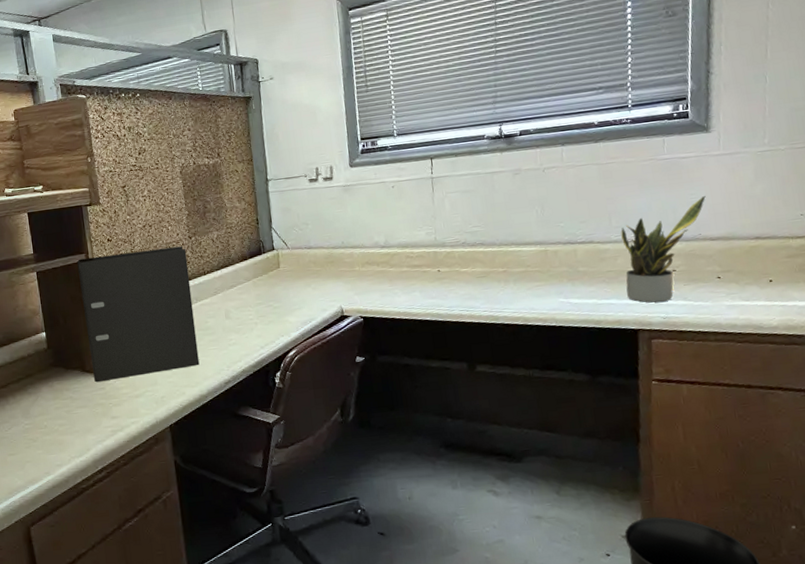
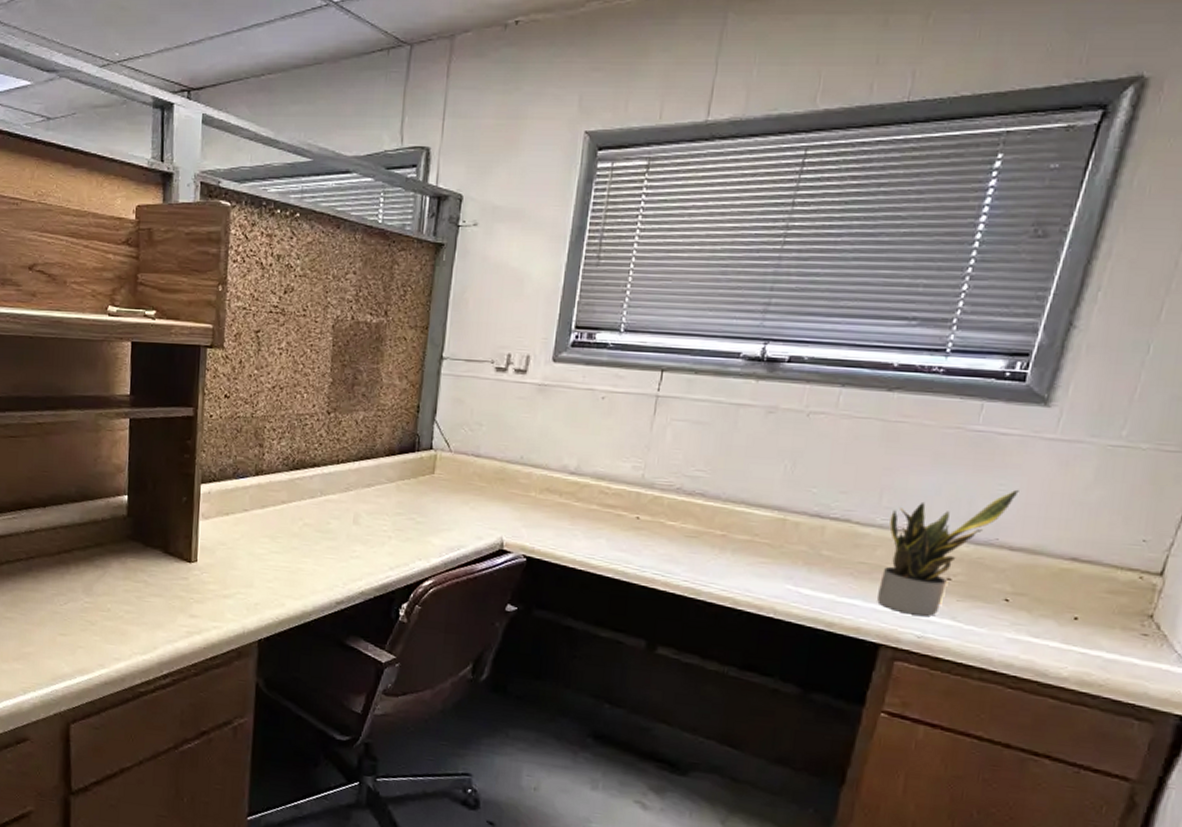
binder: present [77,246,200,383] -> none [177,413,321,575]

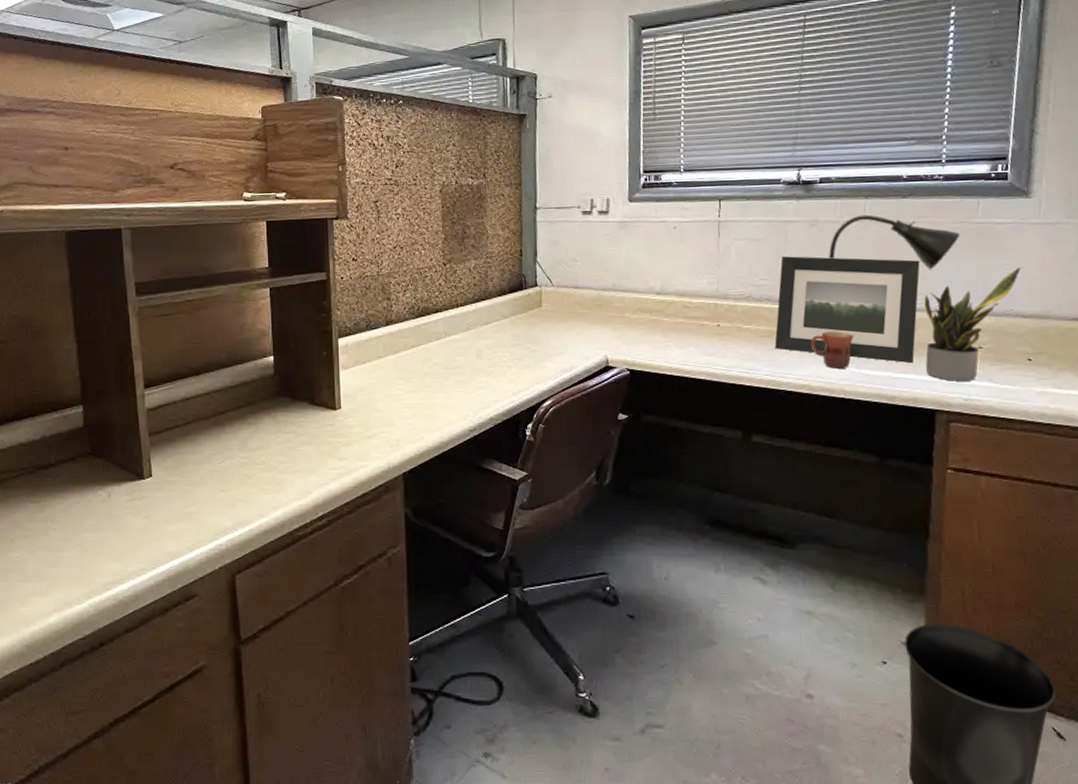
picture frame: none [700,446,895,589] -> present [775,256,920,364]
mug: none [743,539,798,584] -> present [810,331,855,369]
desk lamp: none [784,406,951,481] -> present [829,214,960,270]

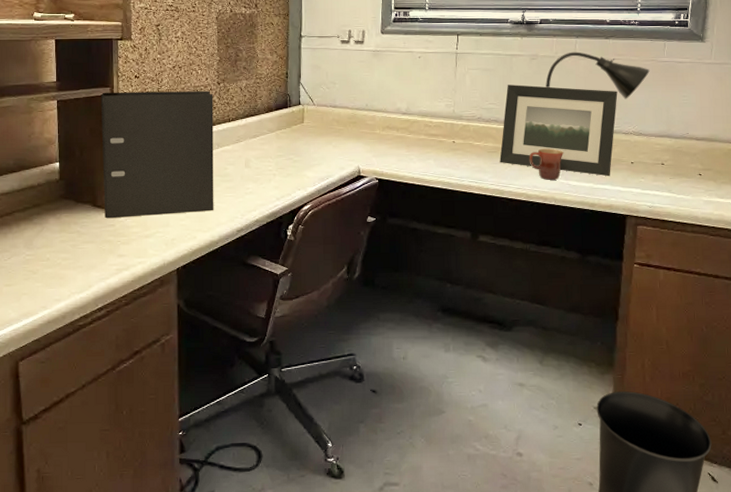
binder: none [316,273,443,418] -> present [100,91,214,219]
potted plant: present [924,267,1021,381] -> none [620,98,696,192]

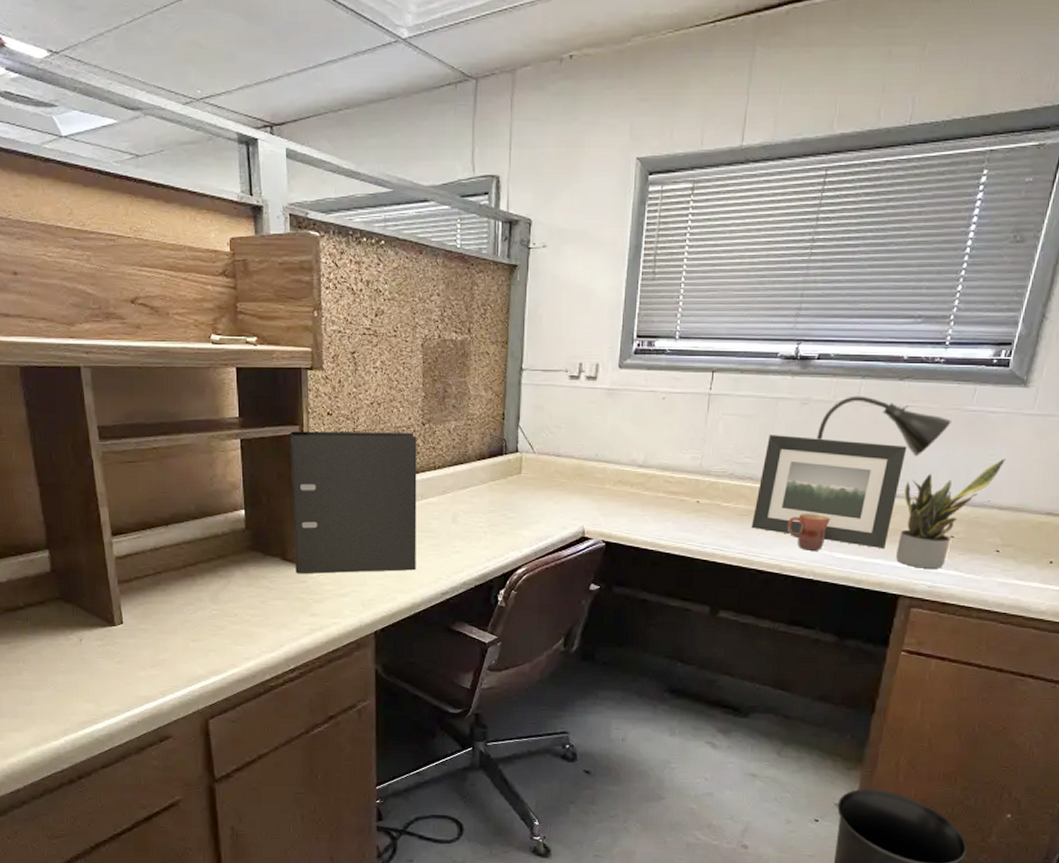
potted plant: none [620,98,696,192] -> present [896,458,1006,569]

